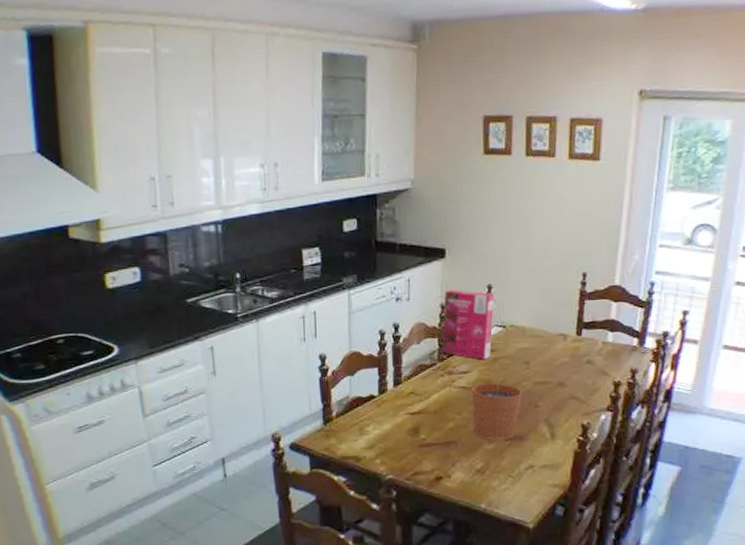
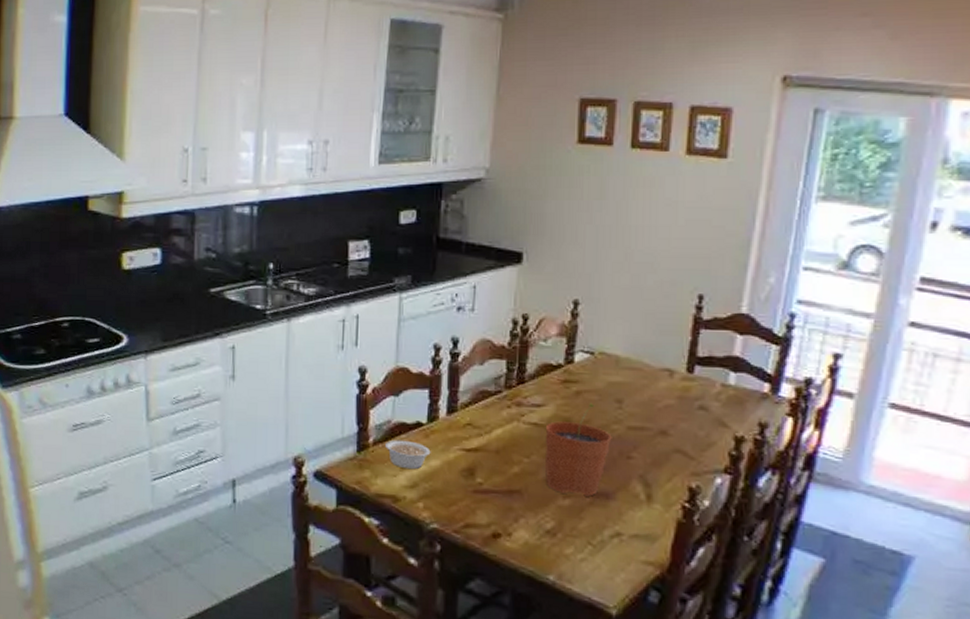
legume: none [346,411,383,434] -> present [385,439,431,470]
cereal box: present [441,289,494,360] -> none [510,301,581,392]

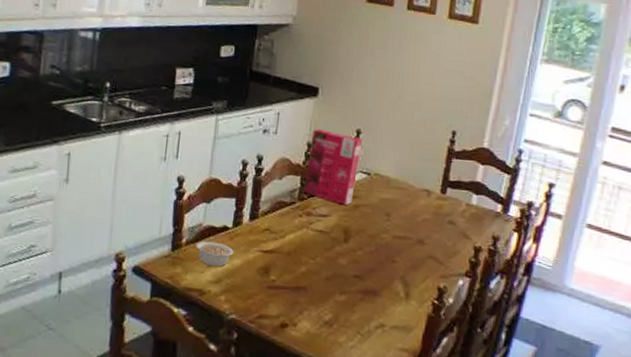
cereal box: none [510,301,581,392] -> present [303,128,362,205]
plant pot: present [545,402,612,497] -> none [326,214,381,294]

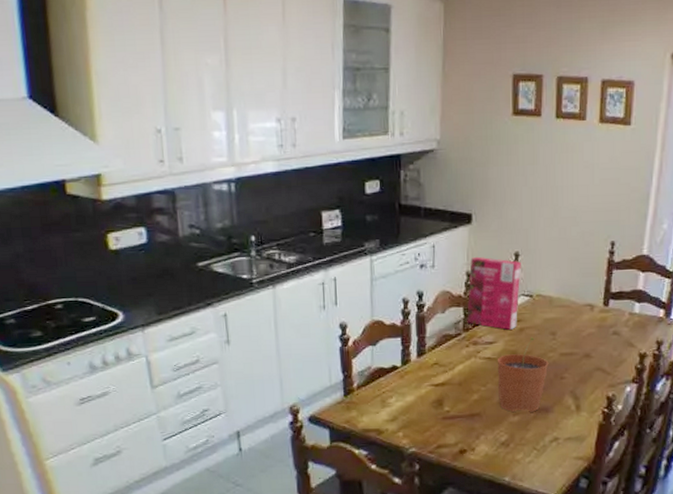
legume: present [196,241,234,267] -> none [368,382,406,406]
plant pot: none [326,214,381,294] -> present [497,336,549,412]

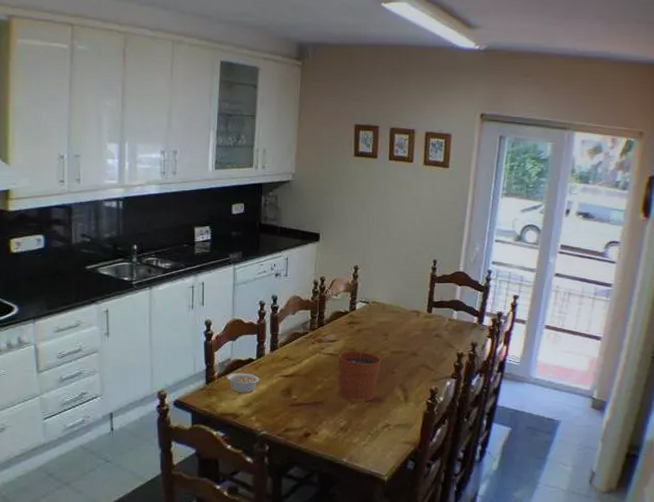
legume: none [368,382,406,406] -> present [227,372,260,394]
cereal box: present [467,256,521,330] -> none [313,268,359,330]

